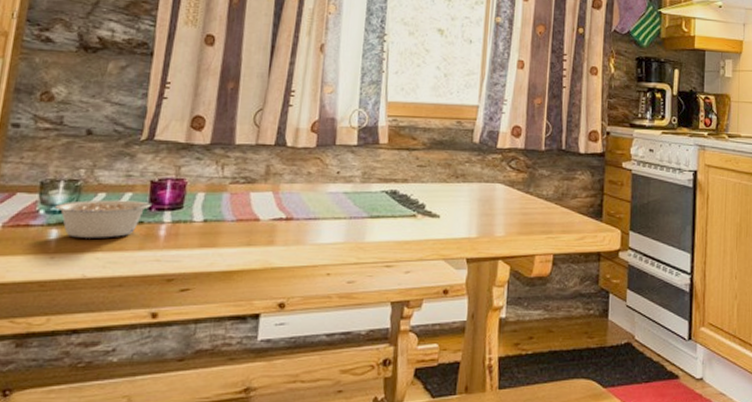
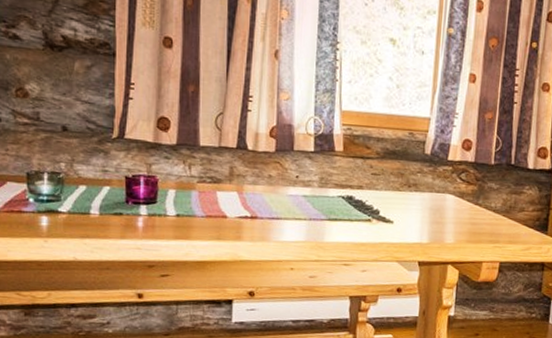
legume: present [54,200,152,238] -> none [42,192,128,227]

